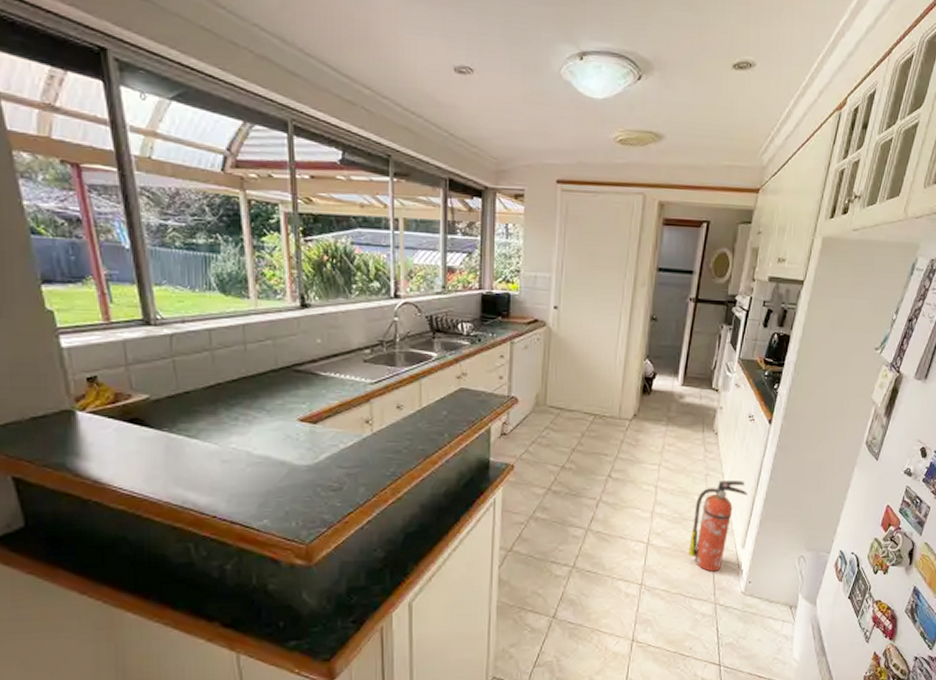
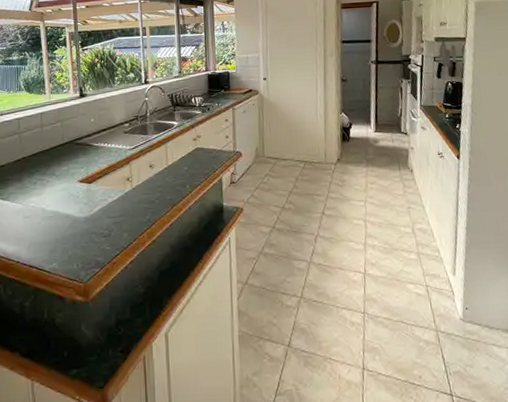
fire extinguisher: present [688,481,748,572] -> none [402,211,450,299]

